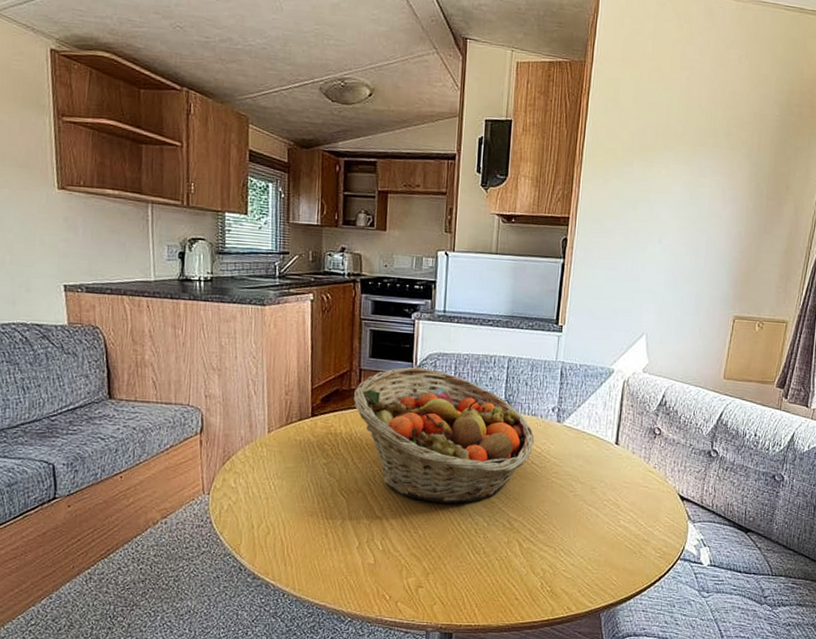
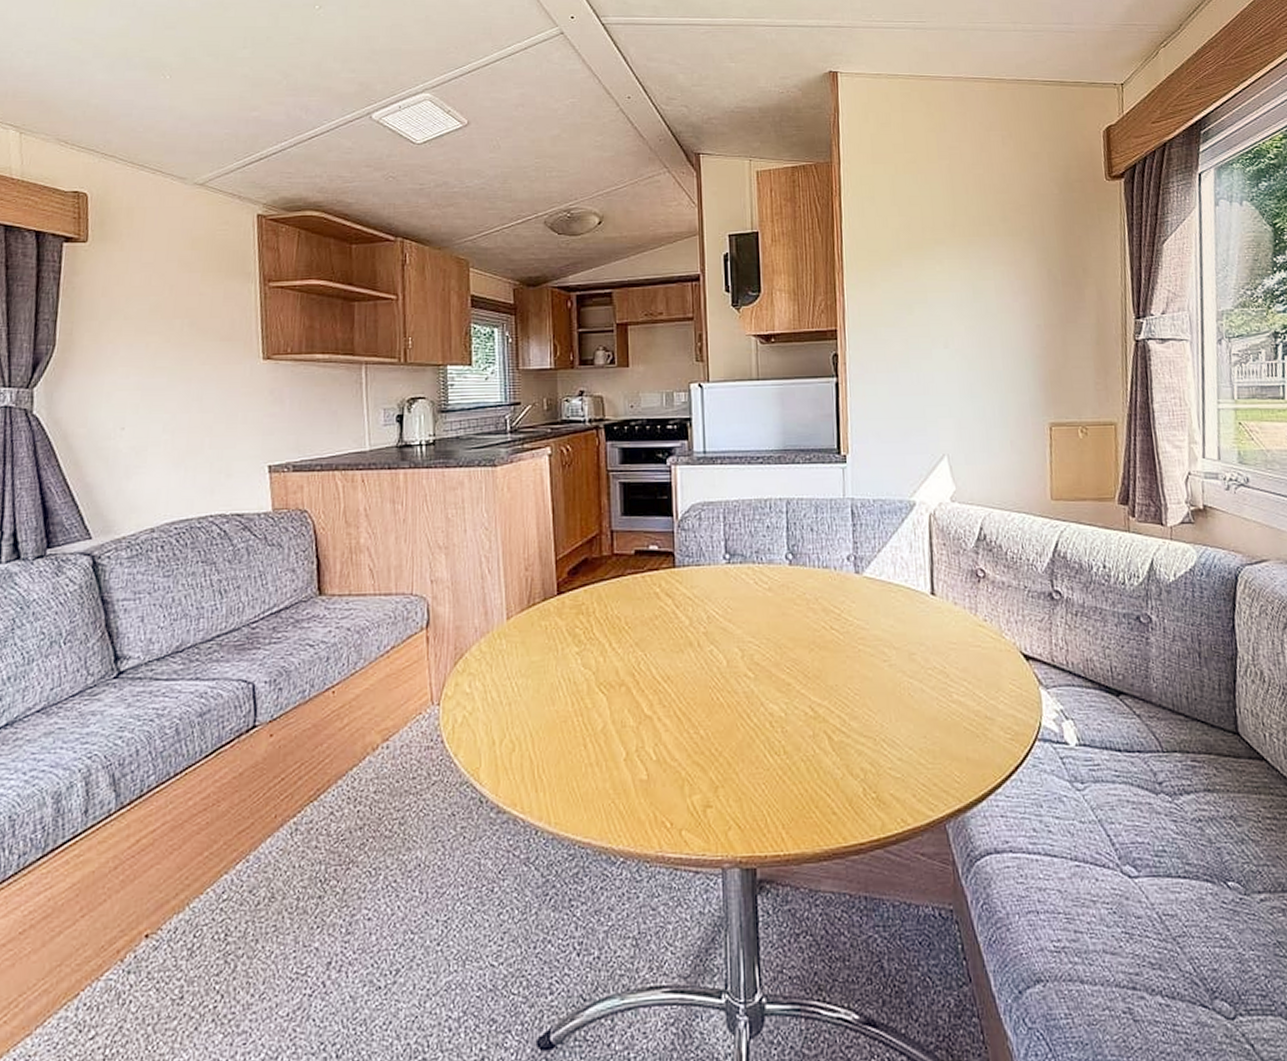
fruit basket: present [354,367,535,504] -> none [607,521,831,691]

